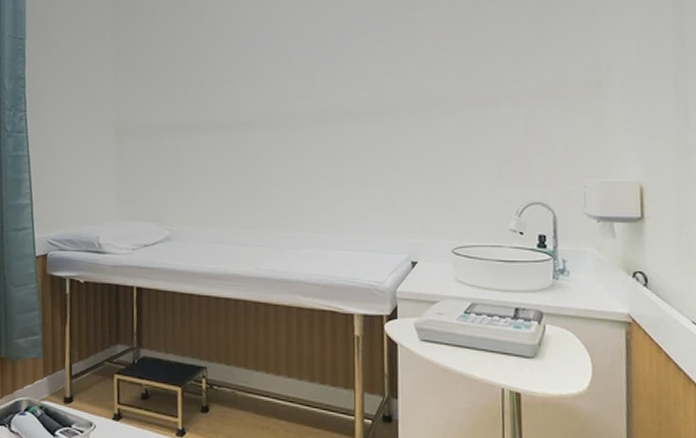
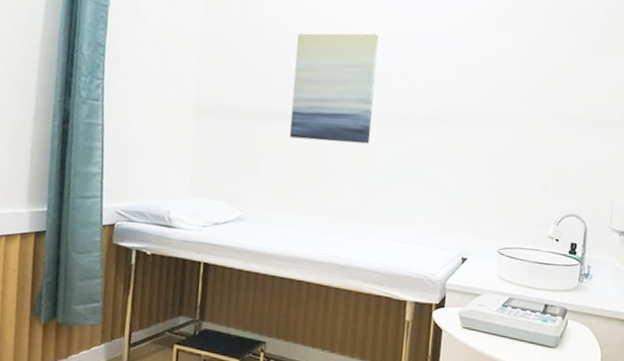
wall art: none [209,29,296,149] -> present [289,33,379,144]

